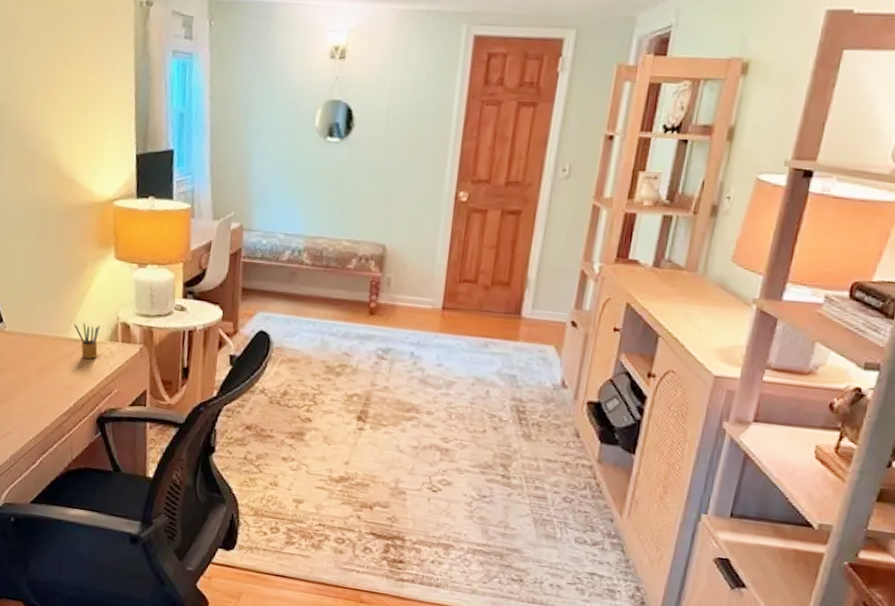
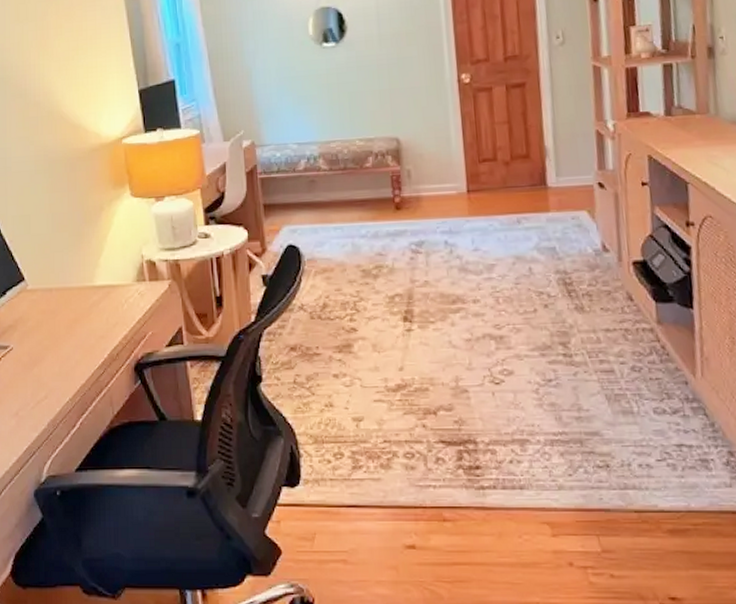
pencil box: present [73,322,100,359] -> none [97,267,126,304]

